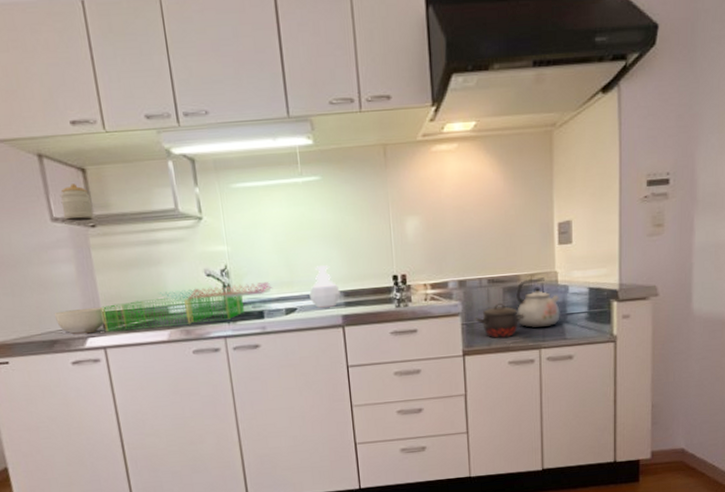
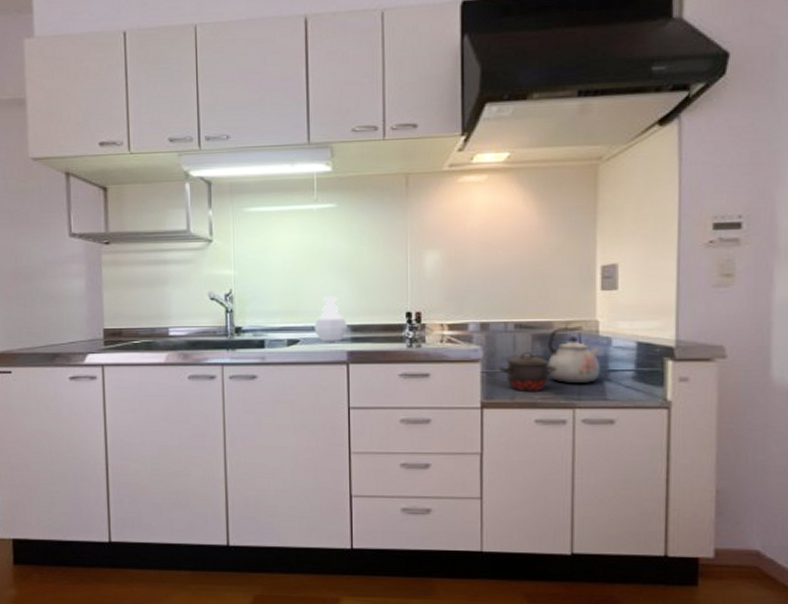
bowl: present [53,306,106,335] -> none [59,323,109,350]
jar: present [59,184,94,222] -> none [80,201,109,238]
dish rack: present [101,282,273,332] -> none [105,310,277,350]

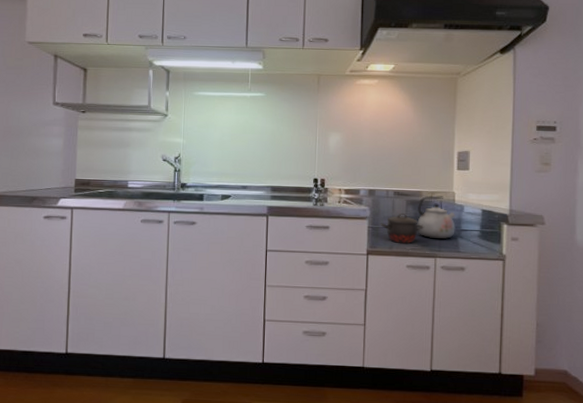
soap dispenser: present [314,297,347,341] -> none [243,163,269,198]

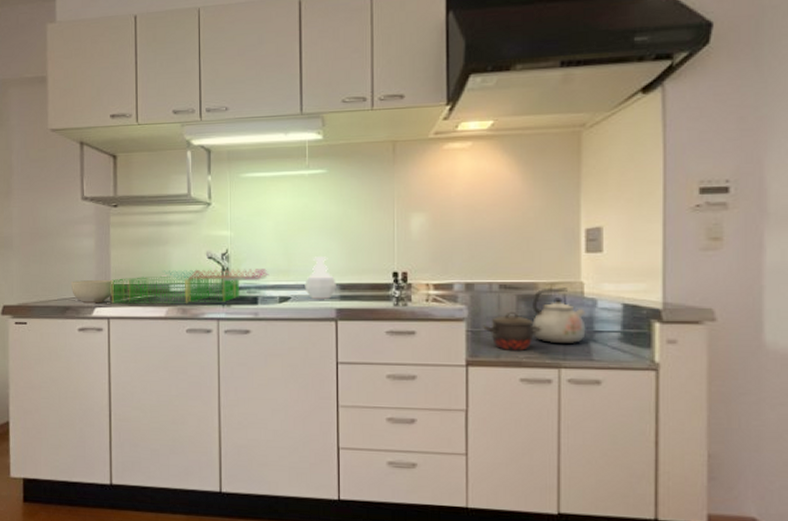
bowl: none [39,174,80,195] -> present [70,279,115,304]
dish rack: none [76,169,214,198] -> present [111,269,269,304]
soap dispenser: none [243,163,269,198] -> present [305,257,336,299]

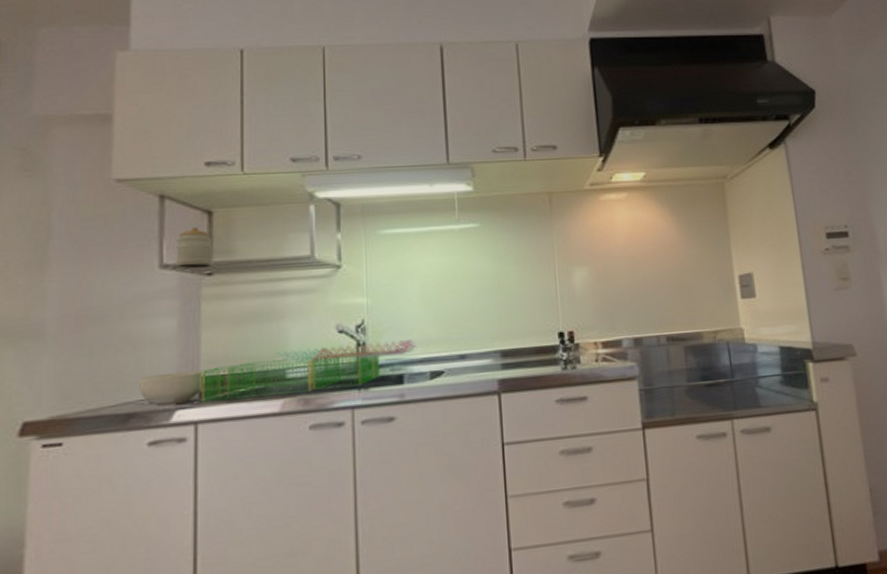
jar: none [92,168,118,201] -> present [175,227,213,269]
soap dispenser: present [305,257,336,299] -> none [460,320,497,371]
cooking pot: present [482,311,543,352] -> none [654,364,712,408]
kettle: present [532,287,586,344] -> none [699,335,751,394]

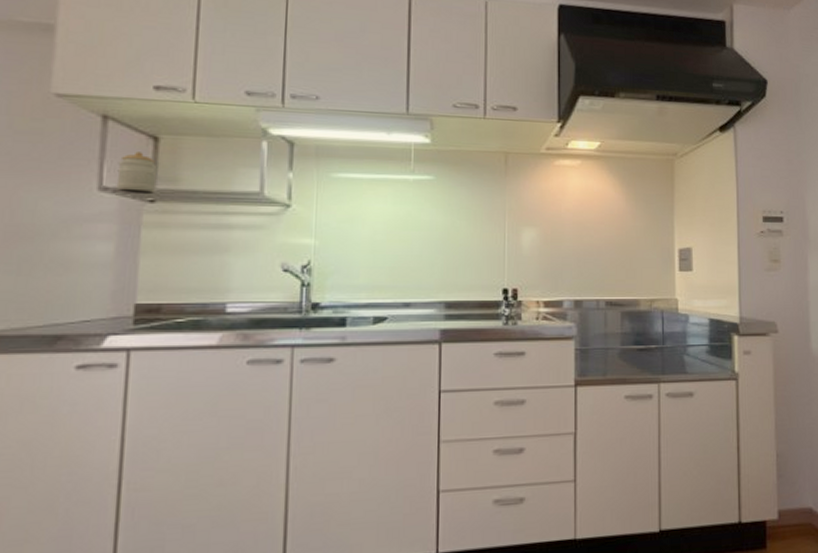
bowl: present [138,370,207,407] -> none [68,297,143,331]
dish rack: present [201,340,417,403] -> none [135,284,362,330]

